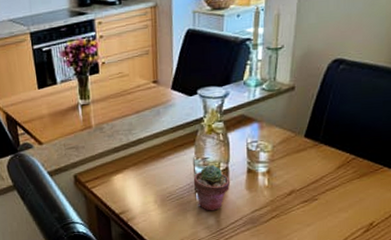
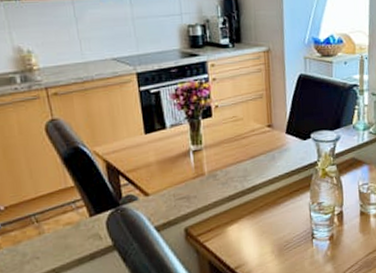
potted succulent: present [193,164,231,211] -> none [310,209,345,258]

